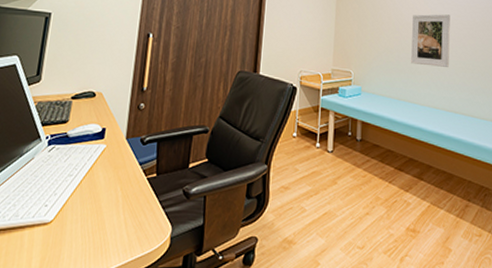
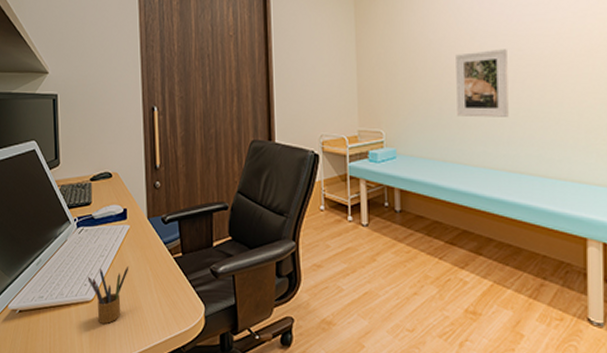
pencil box: none [49,187,99,248] -> present [87,267,129,325]

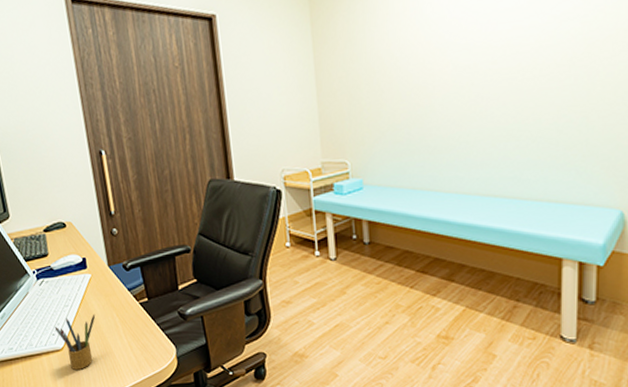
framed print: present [456,49,509,118] -> none [425,63,482,141]

